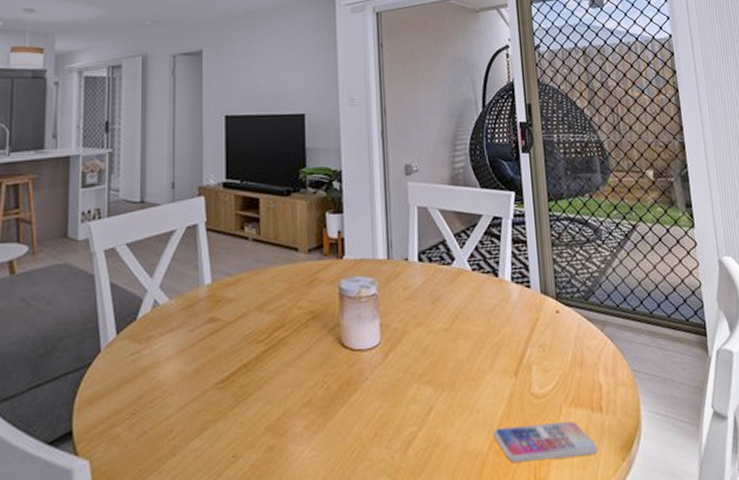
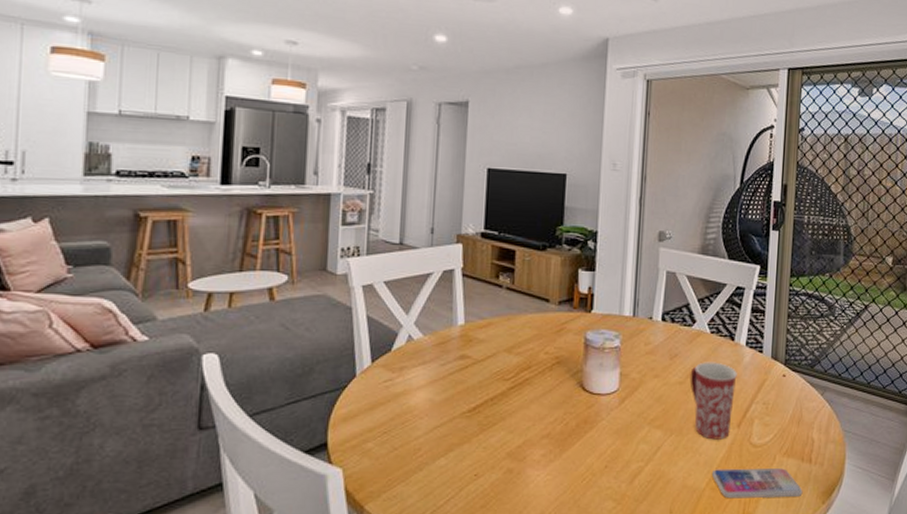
mug: none [455,302,508,394] -> present [690,362,737,440]

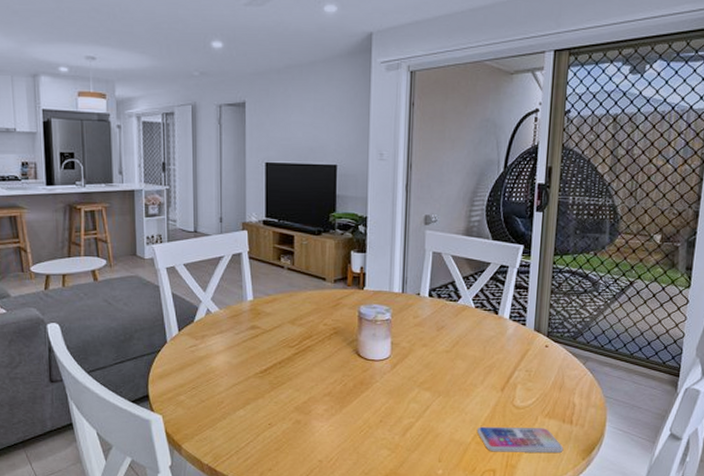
mug: present [690,362,737,440] -> none [456,333,501,401]

